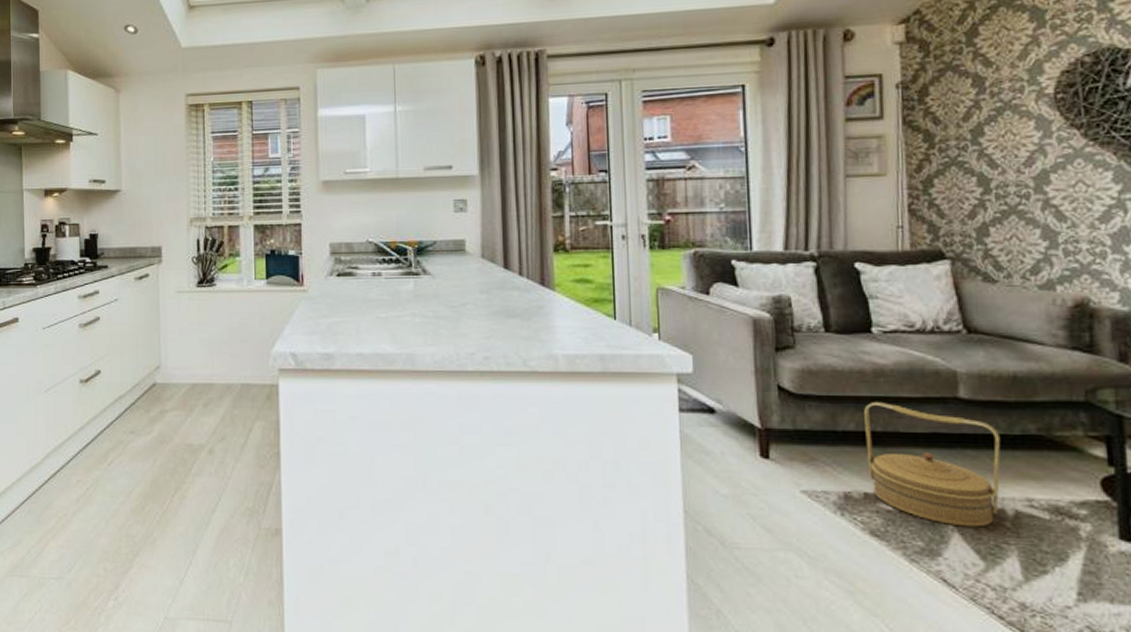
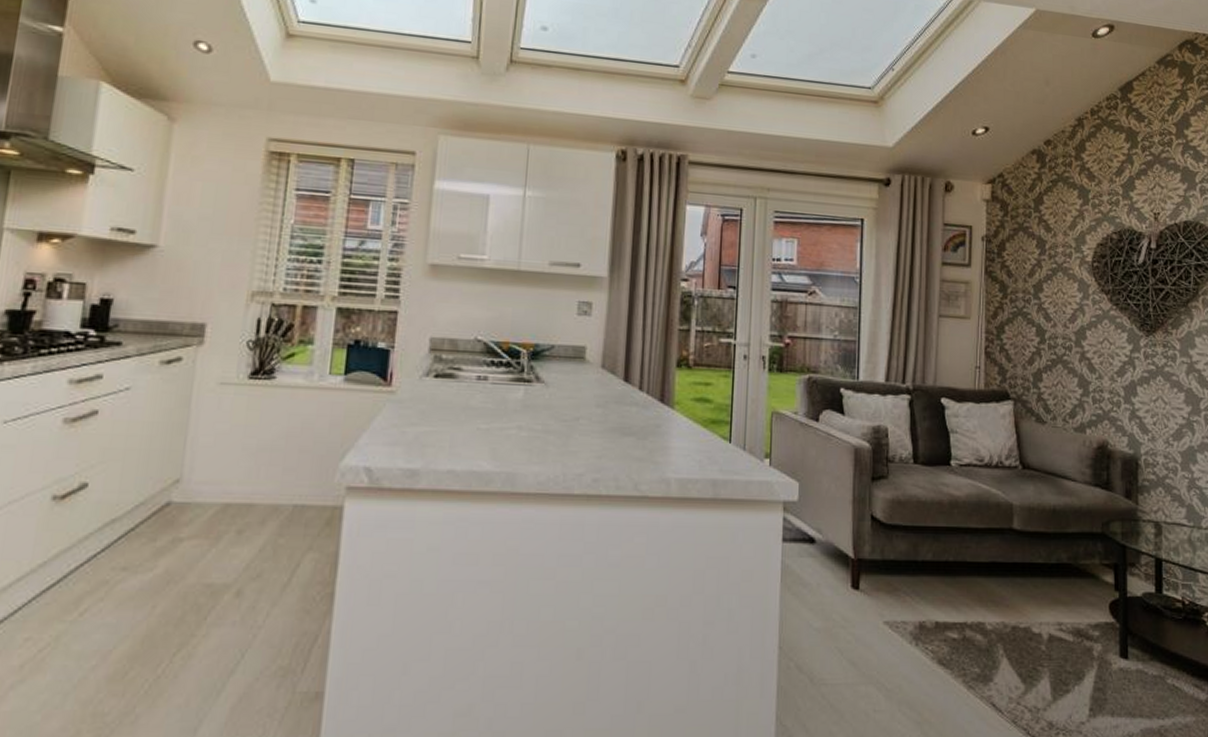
basket: present [864,401,1001,528] -> none [940,531,1042,652]

